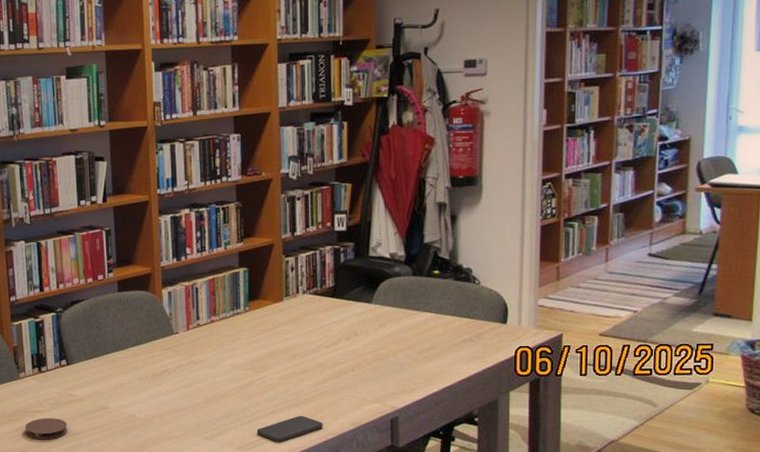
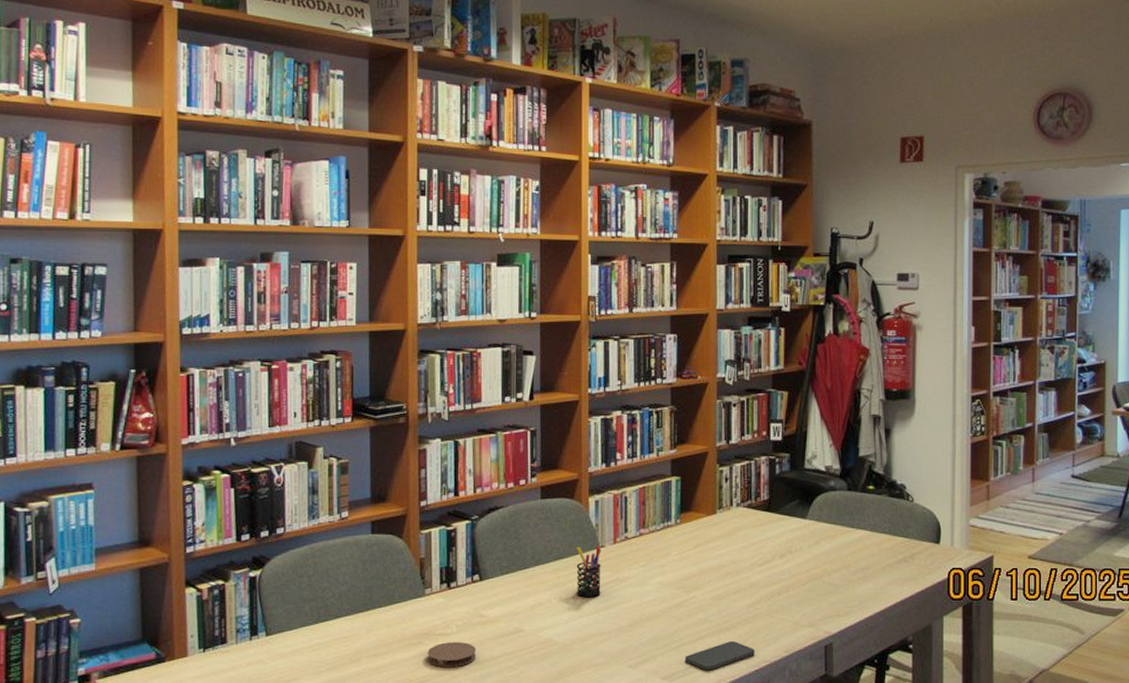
pen holder: none [153,333,177,379] -> present [576,546,602,598]

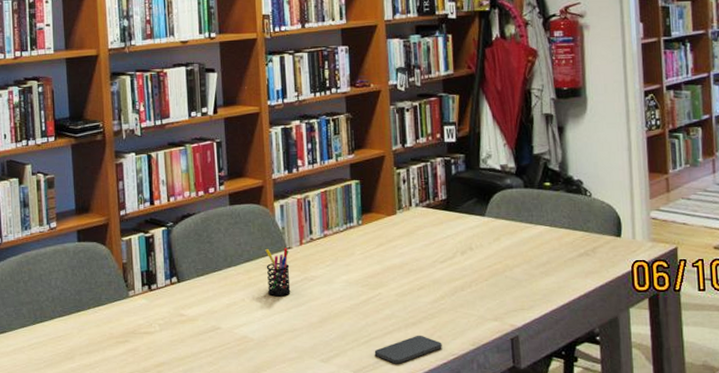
coaster: present [427,642,477,668] -> none [134,340,179,364]

